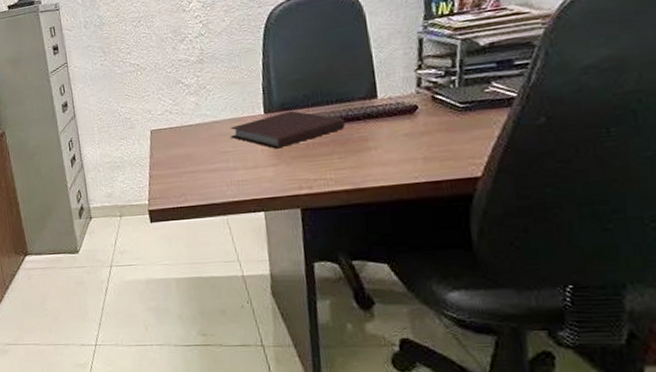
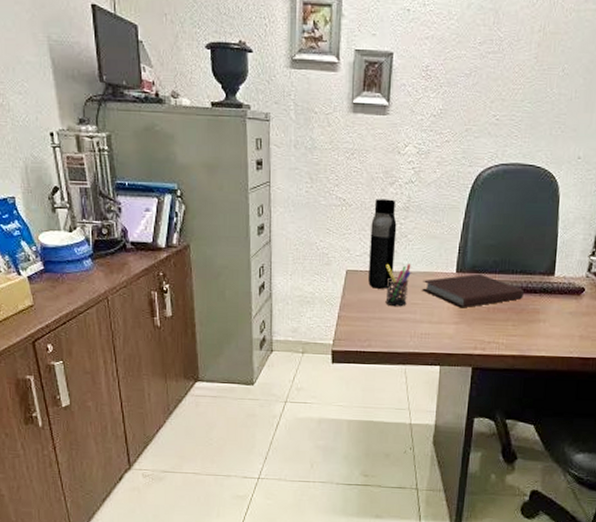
water bottle: none [167,55,198,144] -> present [368,199,397,289]
pen holder: none [189,113,217,159] -> present [385,264,411,307]

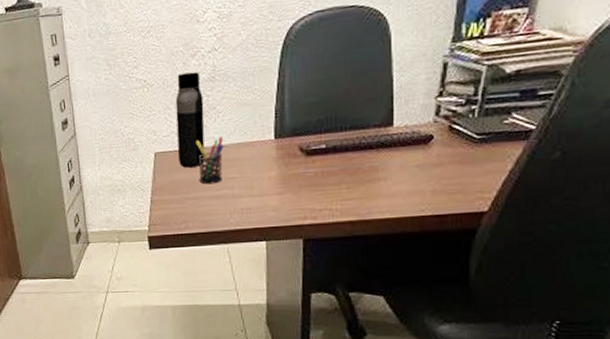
notebook: present [422,273,524,308] -> none [238,136,357,177]

